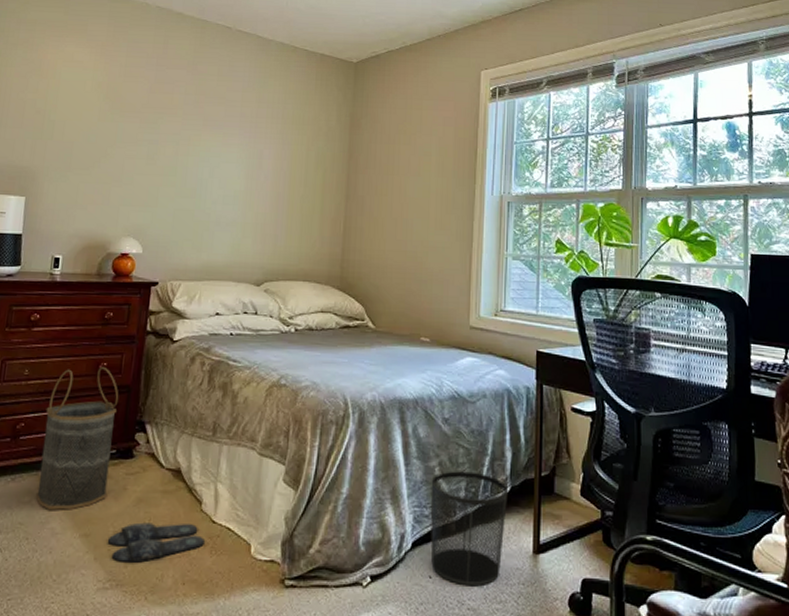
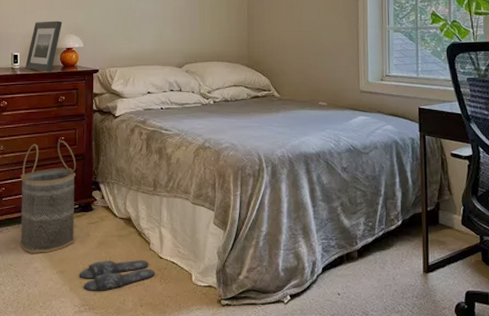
picture frame: none [67,219,120,281] -> present [25,20,63,72]
waste bin: present [430,471,509,587] -> none [335,209,400,300]

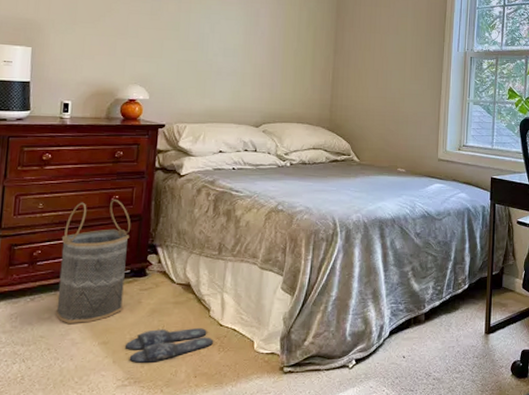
picture frame: present [25,20,63,72] -> none [77,68,126,124]

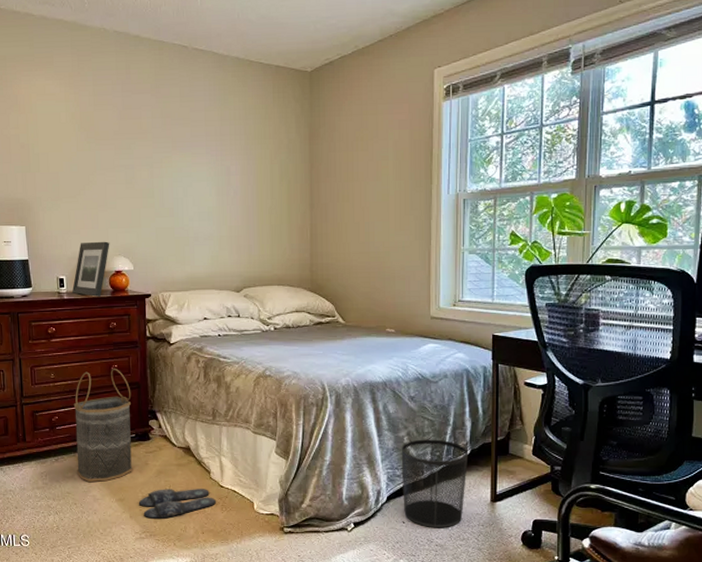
picture frame: none [77,68,126,124] -> present [72,241,110,297]
waste bin: none [404,274,467,362] -> present [401,439,469,528]

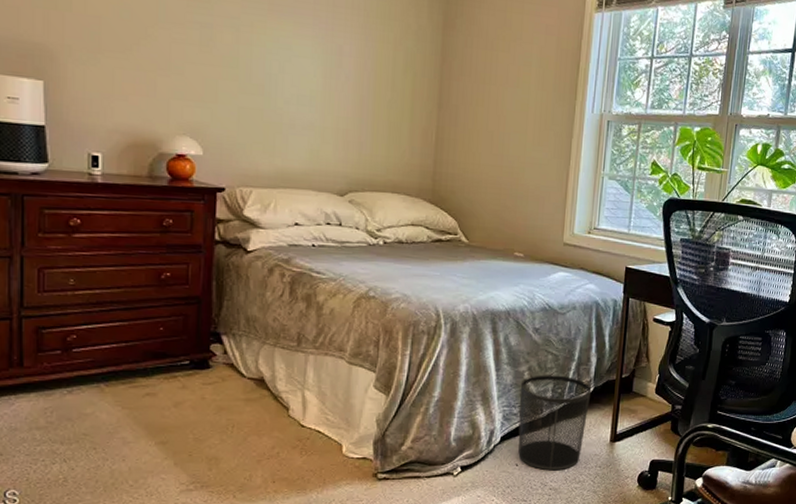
picture frame: present [72,241,110,297] -> none [111,113,171,185]
basket: present [73,368,133,482] -> none [99,276,188,420]
slippers: present [139,489,216,519] -> none [189,429,293,466]

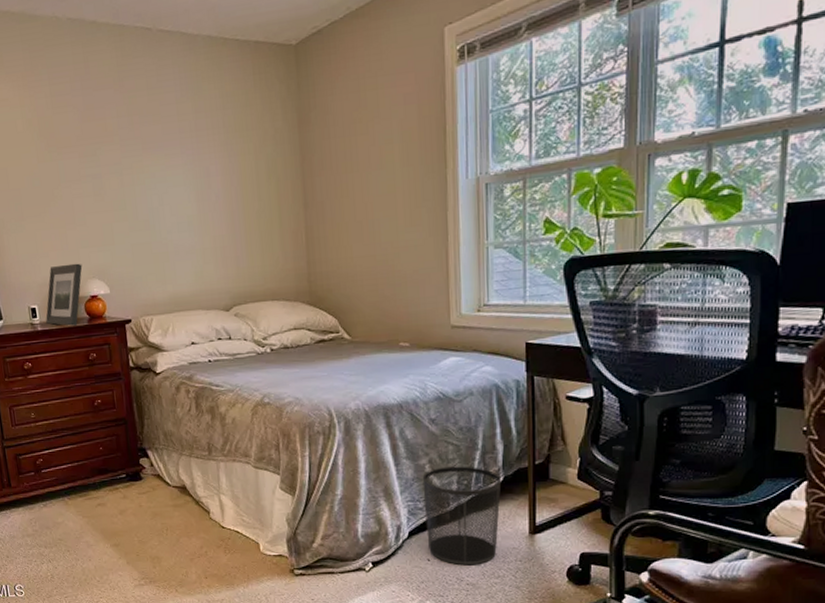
picture frame: none [111,113,171,185] -> present [45,263,83,326]

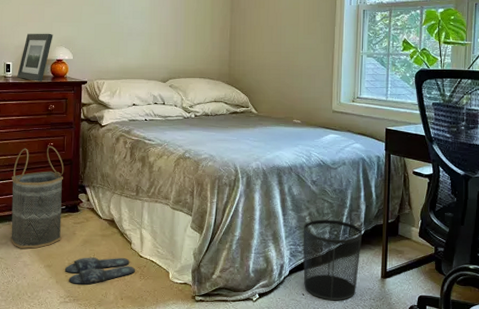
basket: none [57,403,127,527] -> present [10,145,64,249]
slippers: none [135,530,218,564] -> present [65,257,135,285]

